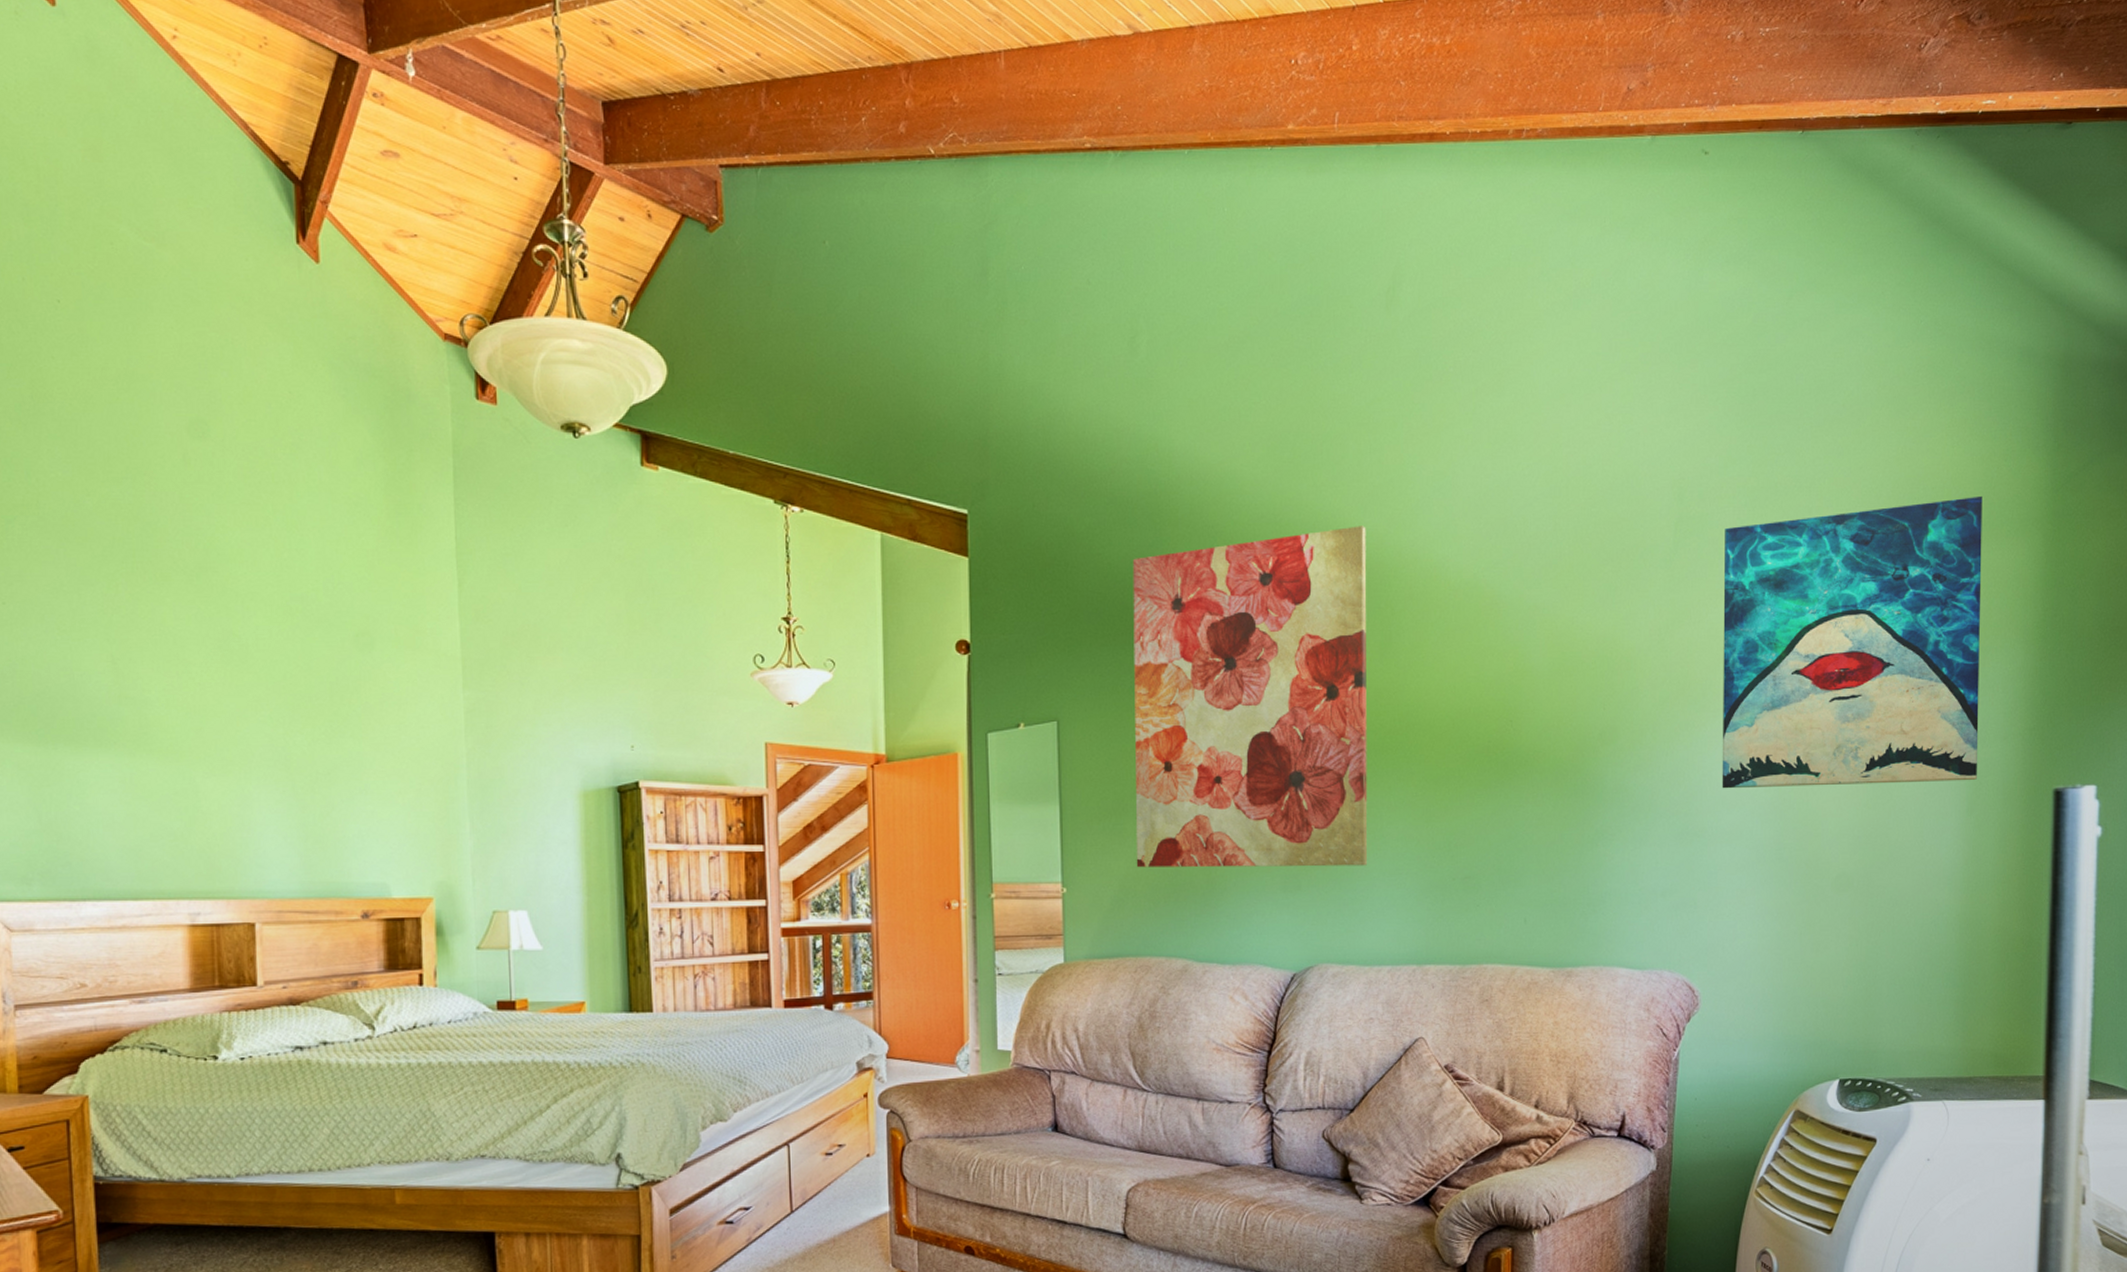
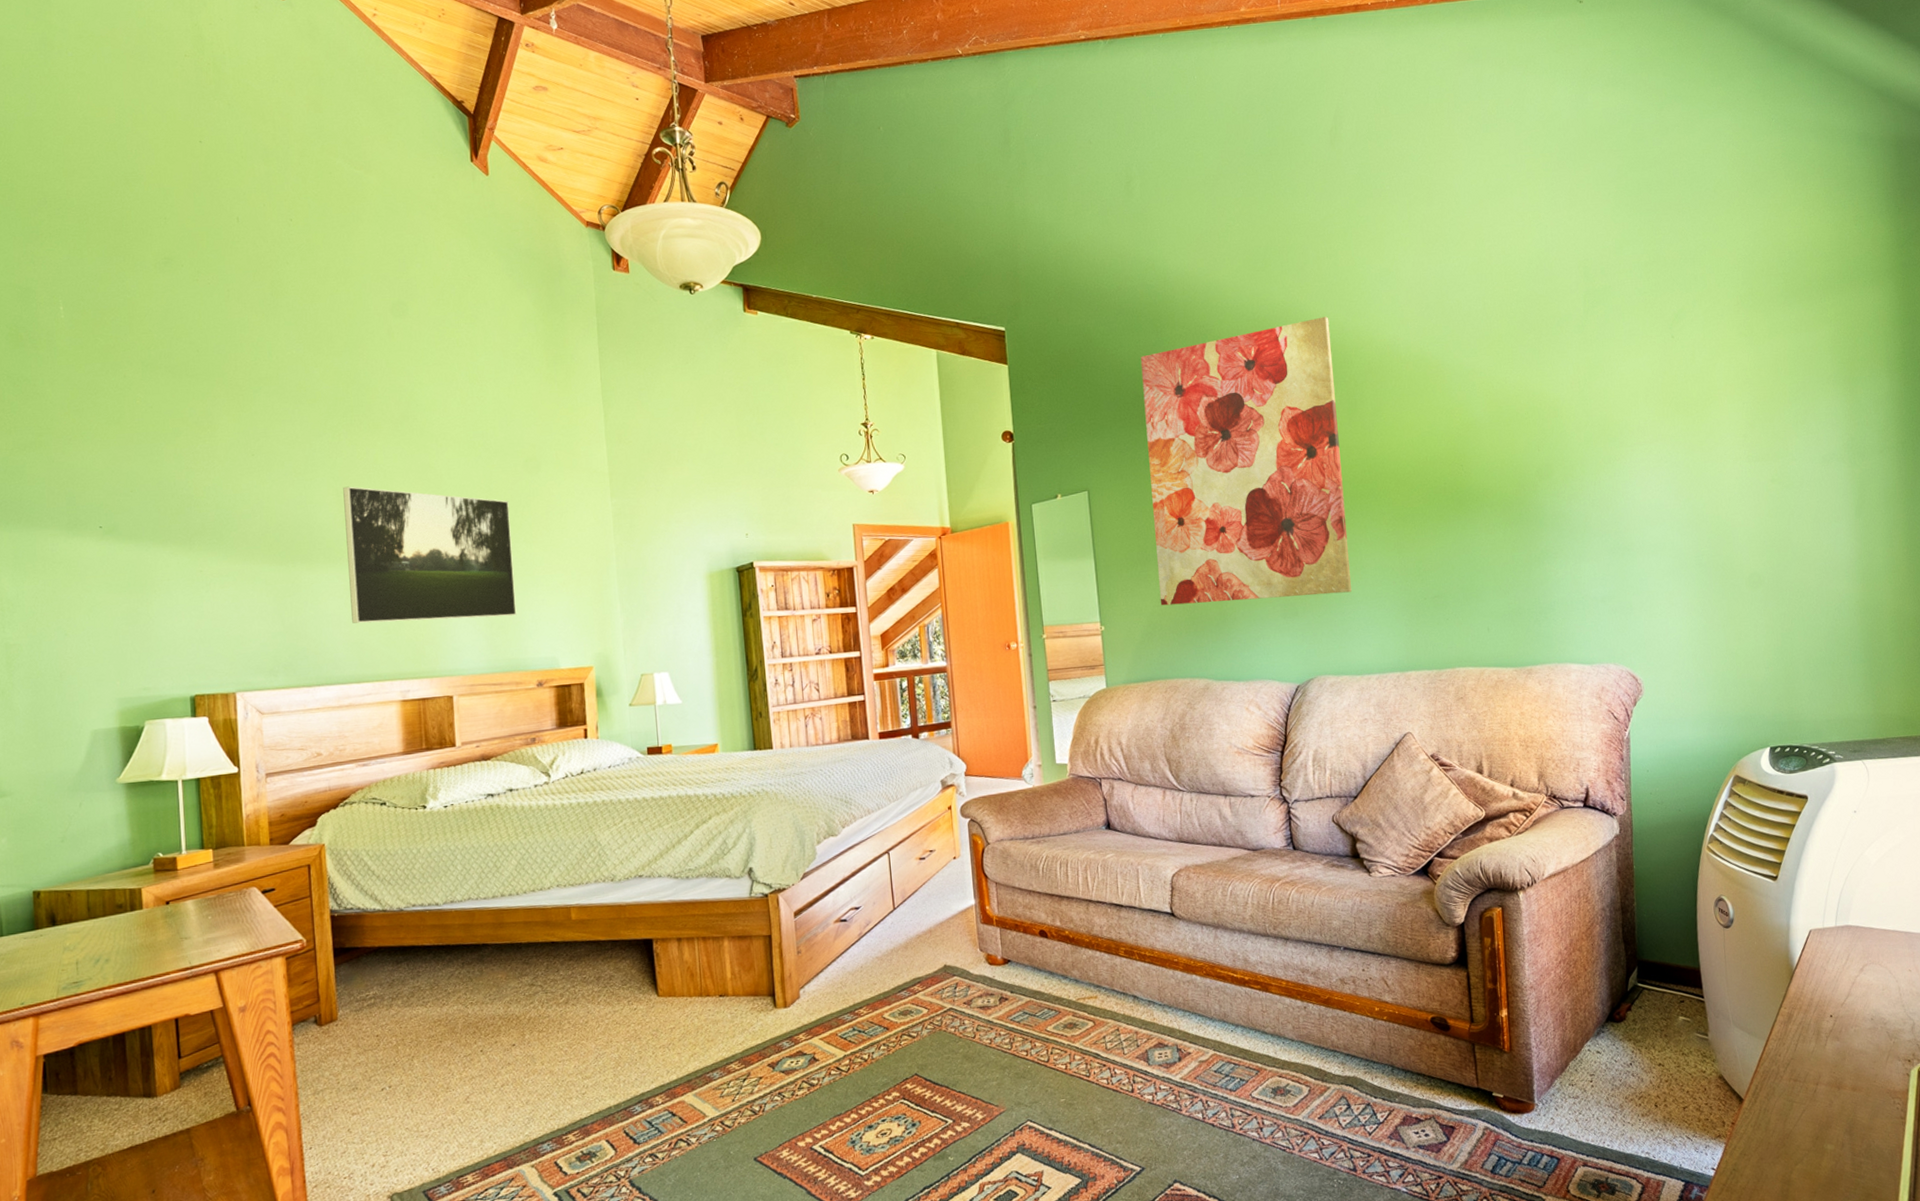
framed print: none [120,652,339,829] -> present [343,486,517,623]
wall art: present [1722,495,1982,789] -> none [1626,254,1861,509]

